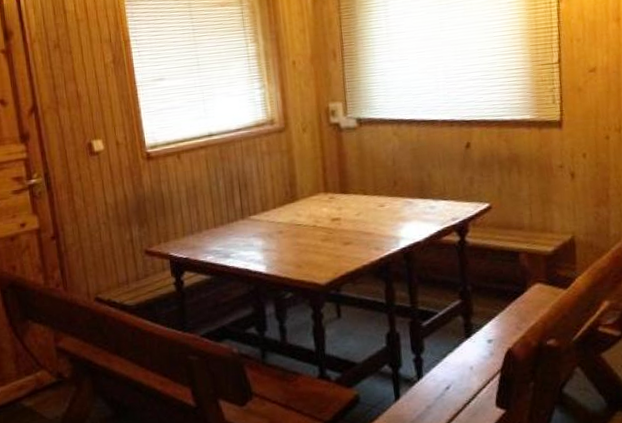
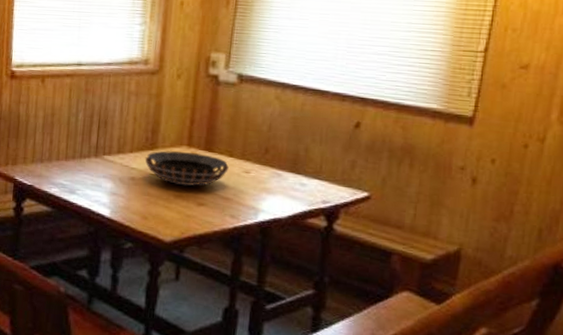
decorative bowl: none [288,197,365,230] -> present [145,151,229,186]

